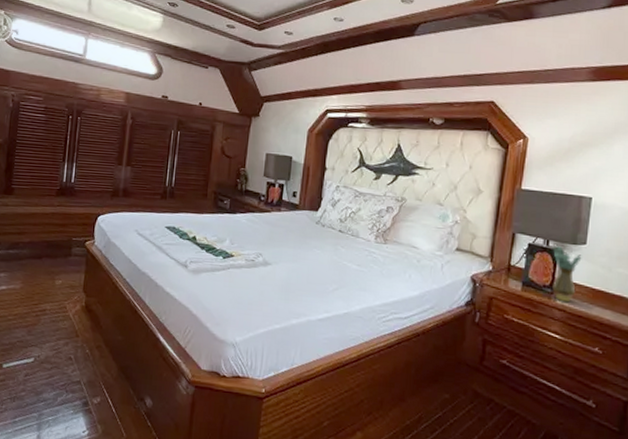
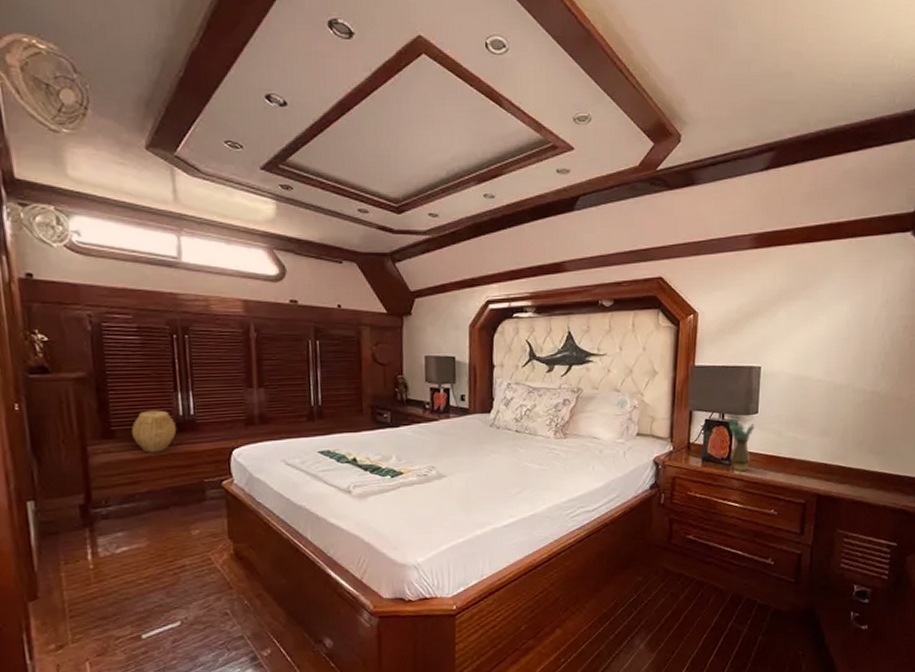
woven basket: none [25,175,60,211] -> present [131,410,177,453]

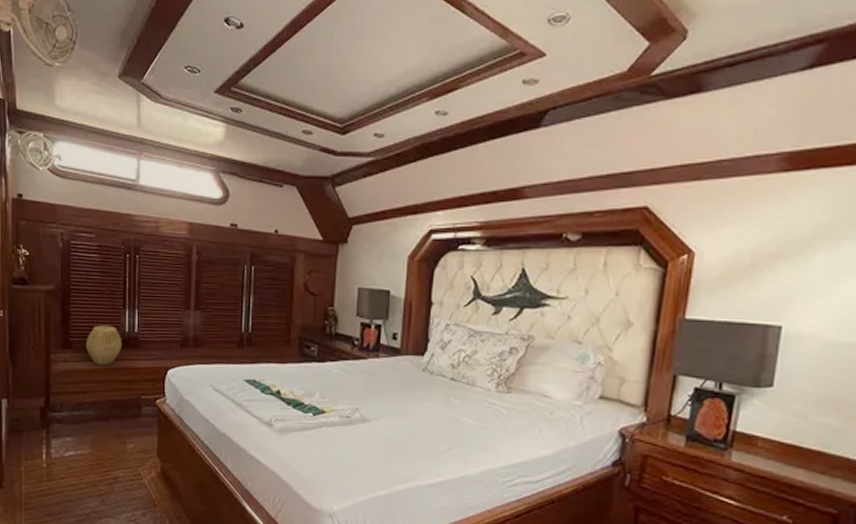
vase: present [727,417,755,472] -> none [726,388,767,460]

